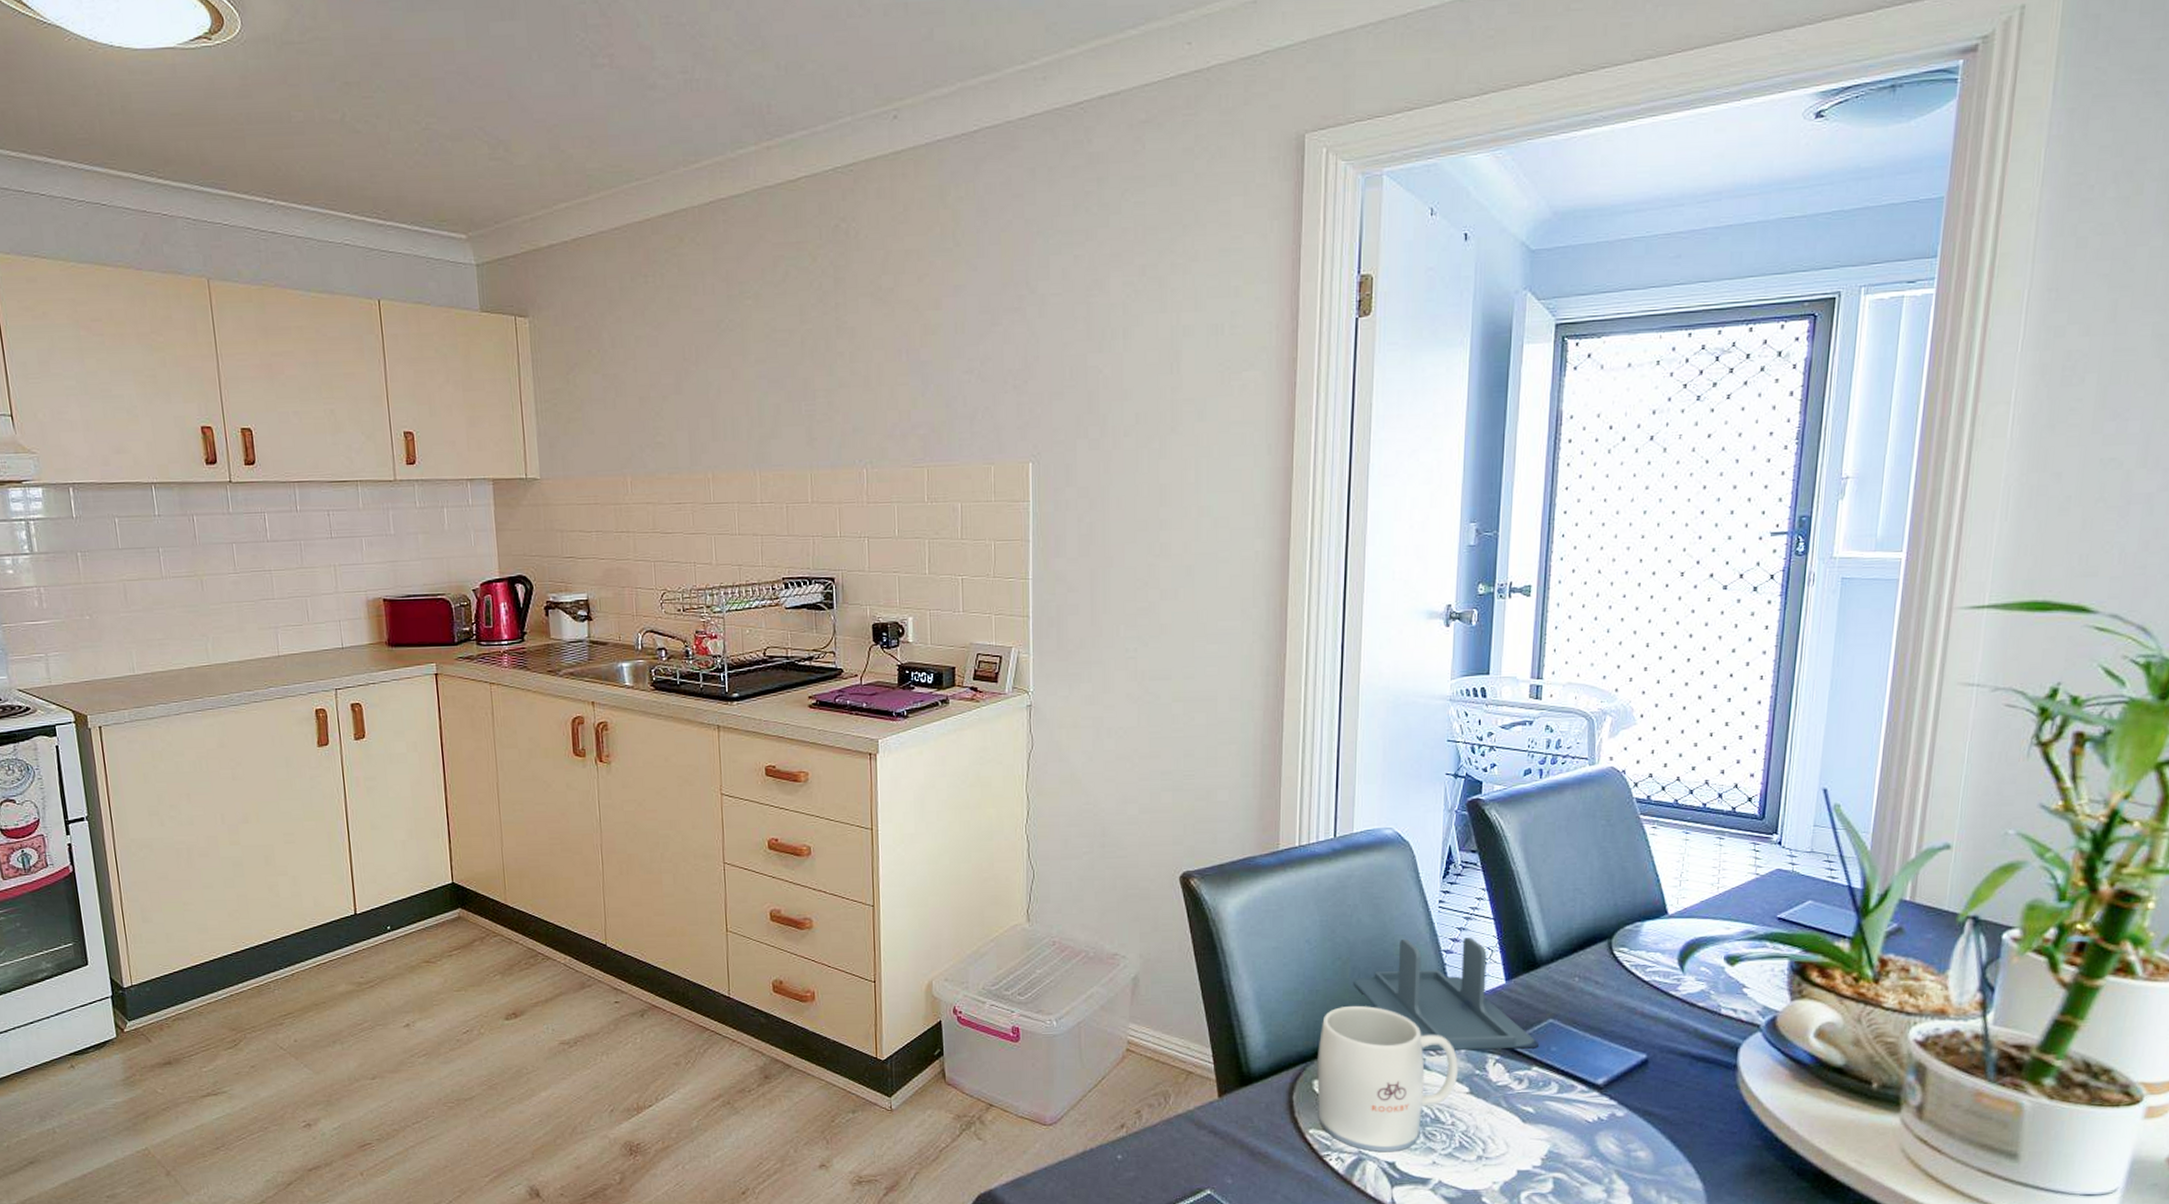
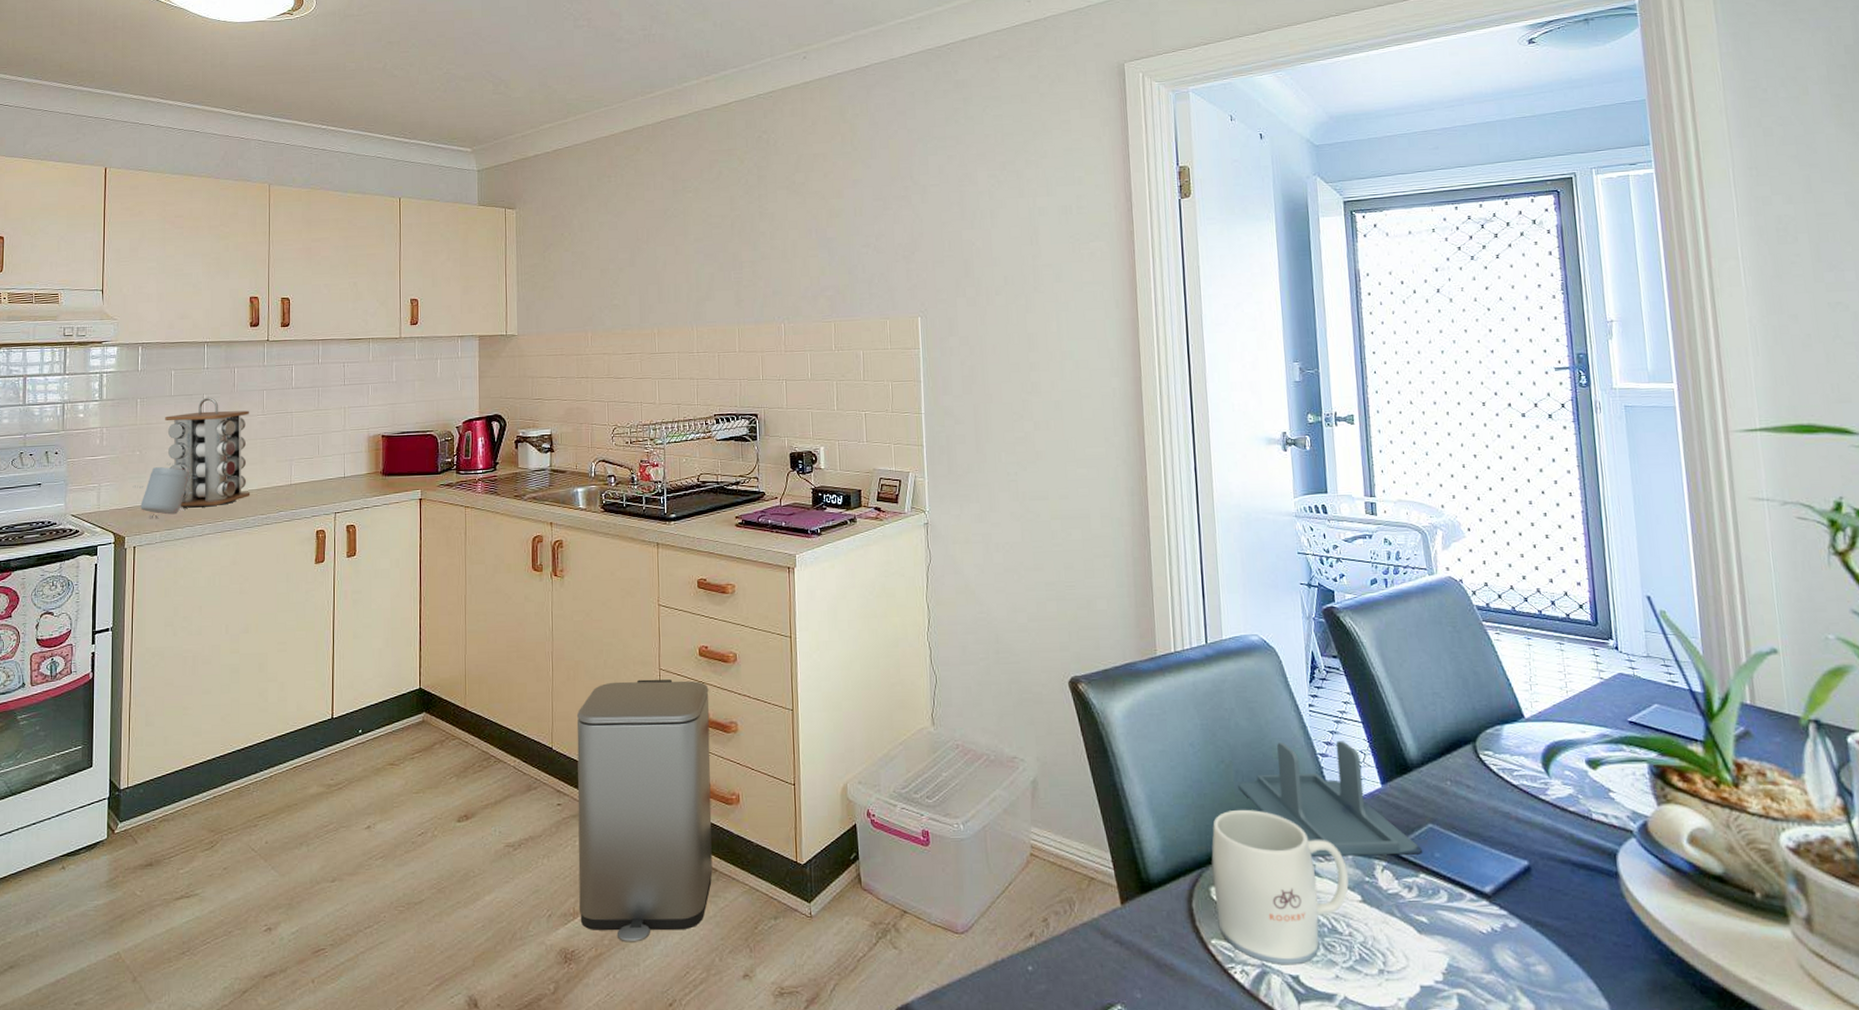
canister: none [87,628,165,694] -> present [132,462,198,518]
spice rack: none [115,551,232,683] -> present [165,397,251,508]
pedal bin: none [632,873,786,1136] -> present [576,679,713,943]

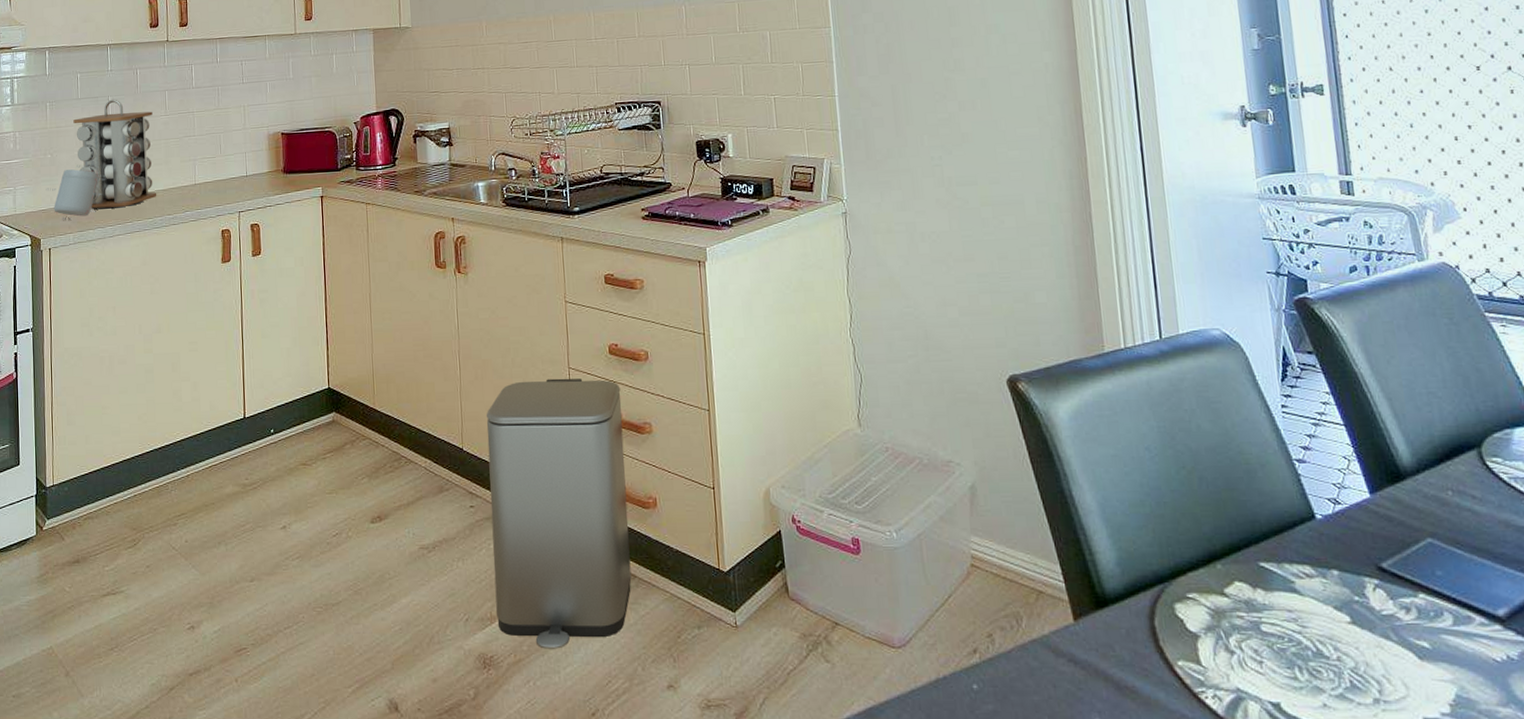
mug: present [1211,809,1349,965] -> none [1174,519,1335,691]
napkin holder: present [1238,741,1422,856] -> none [1202,445,1421,573]

